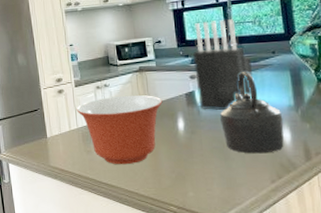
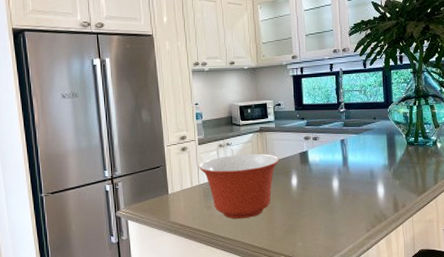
knife block: present [193,19,254,111] -> none [307,87,358,169]
kettle: present [220,72,284,154] -> none [328,135,379,207]

